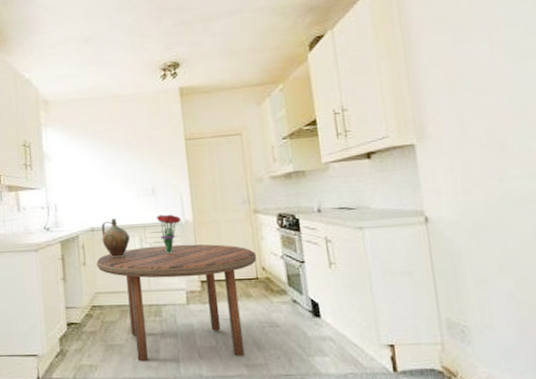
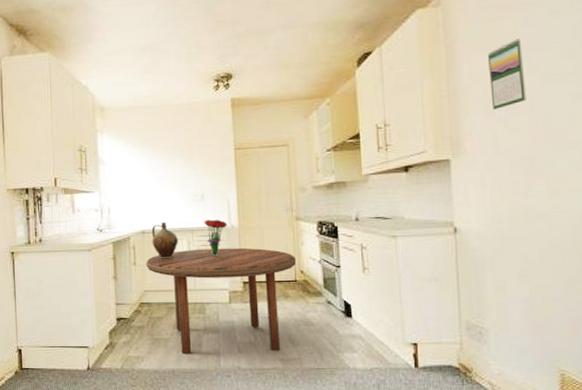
calendar: none [446,16,492,90] -> present [488,39,527,109]

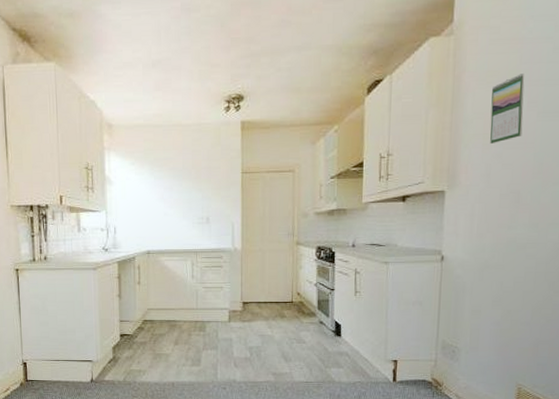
dining table: present [146,247,297,354] -> none [150,270,294,369]
ceramic jug: present [151,222,178,259] -> none [156,243,182,279]
bouquet: present [204,219,227,257] -> none [208,242,230,278]

